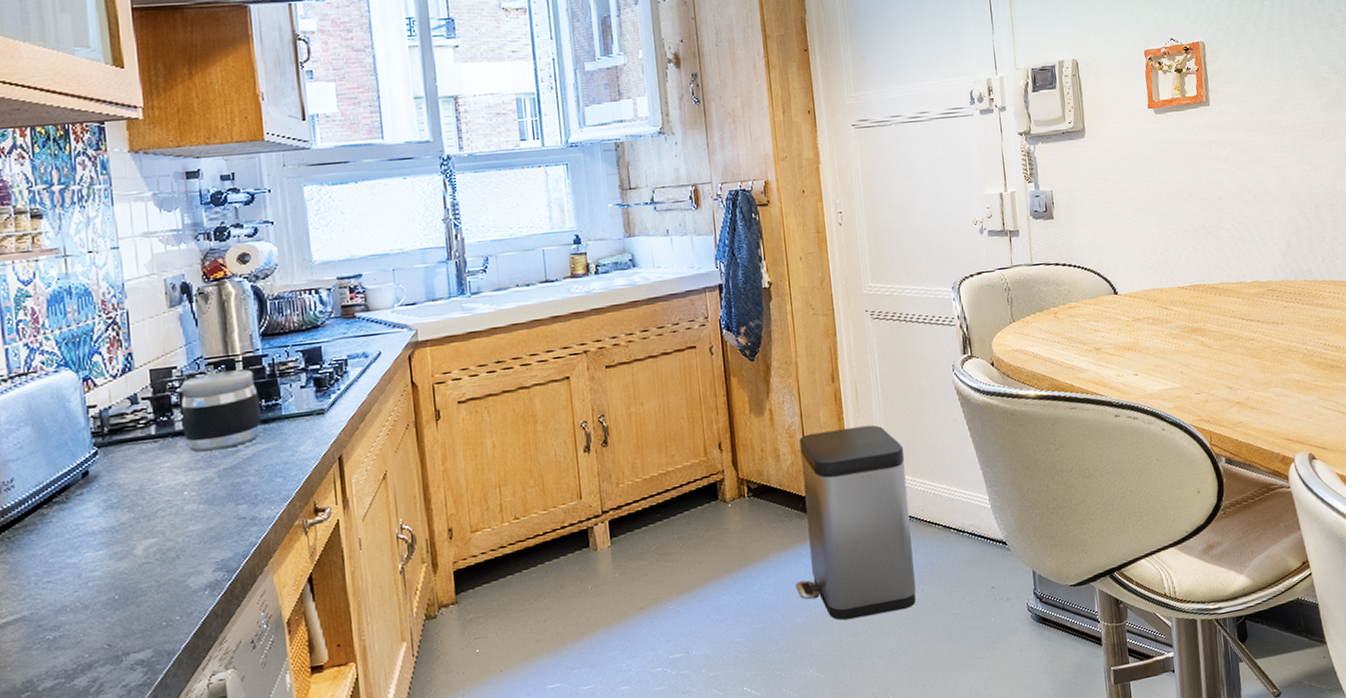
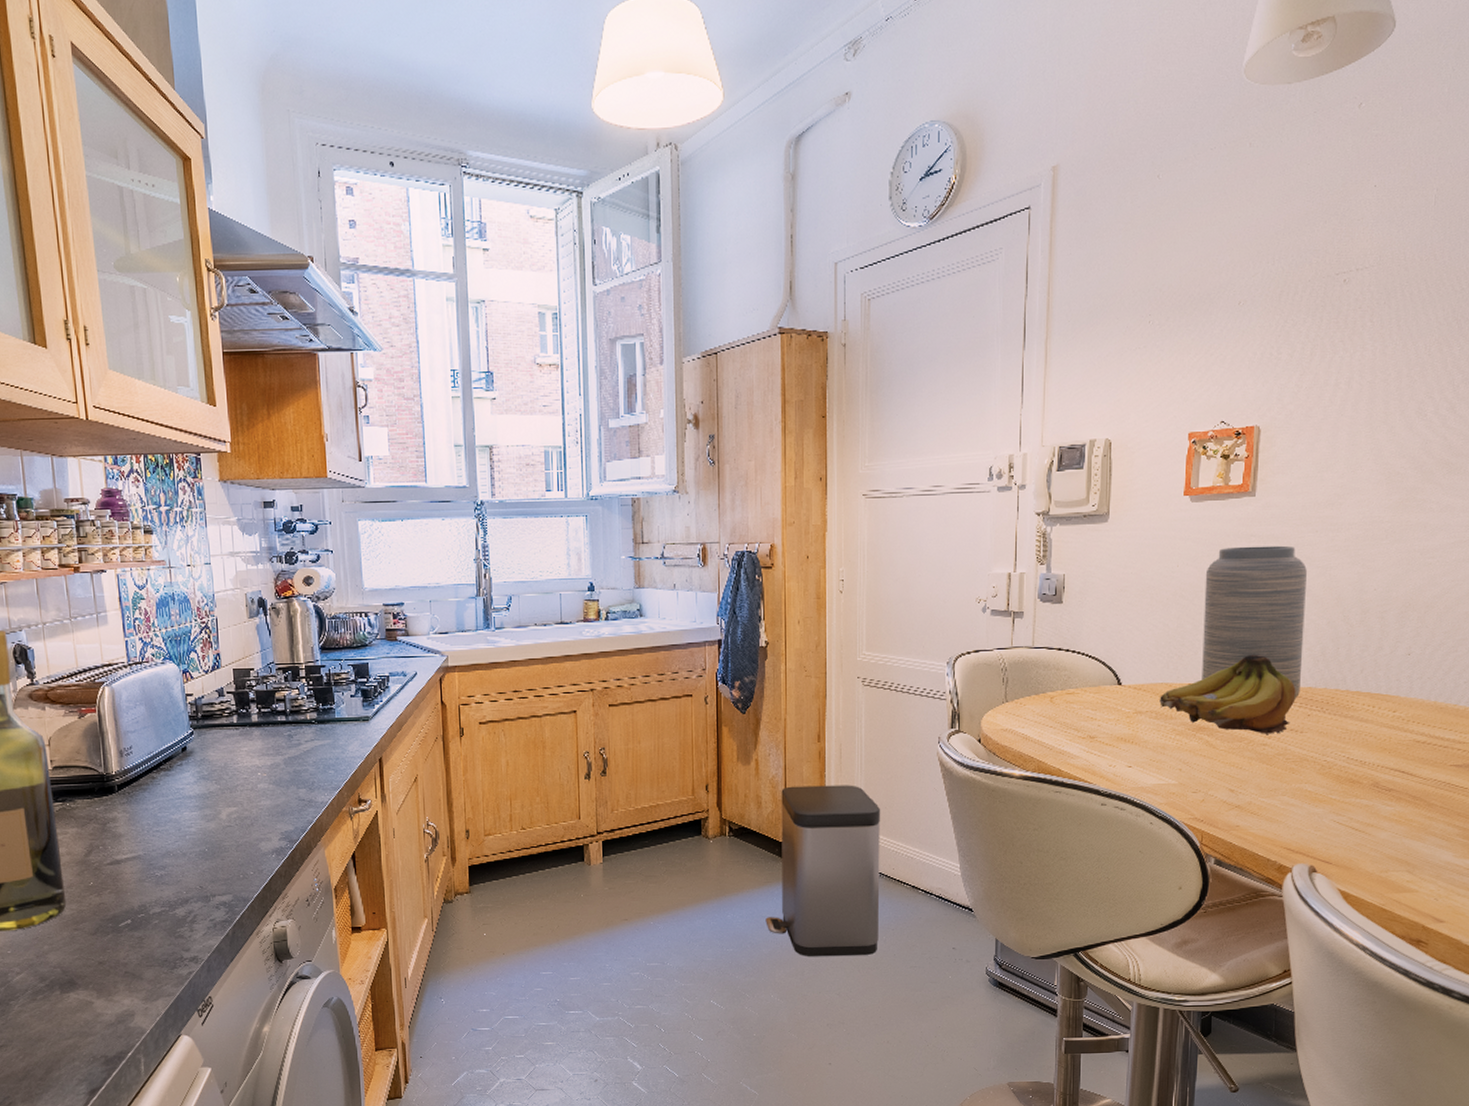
jar: present [180,369,262,452] -> none [256,676,319,742]
fruit: none [1154,253,1272,330] -> present [1159,654,1296,734]
vase: none [1177,149,1275,294] -> present [1202,545,1307,701]

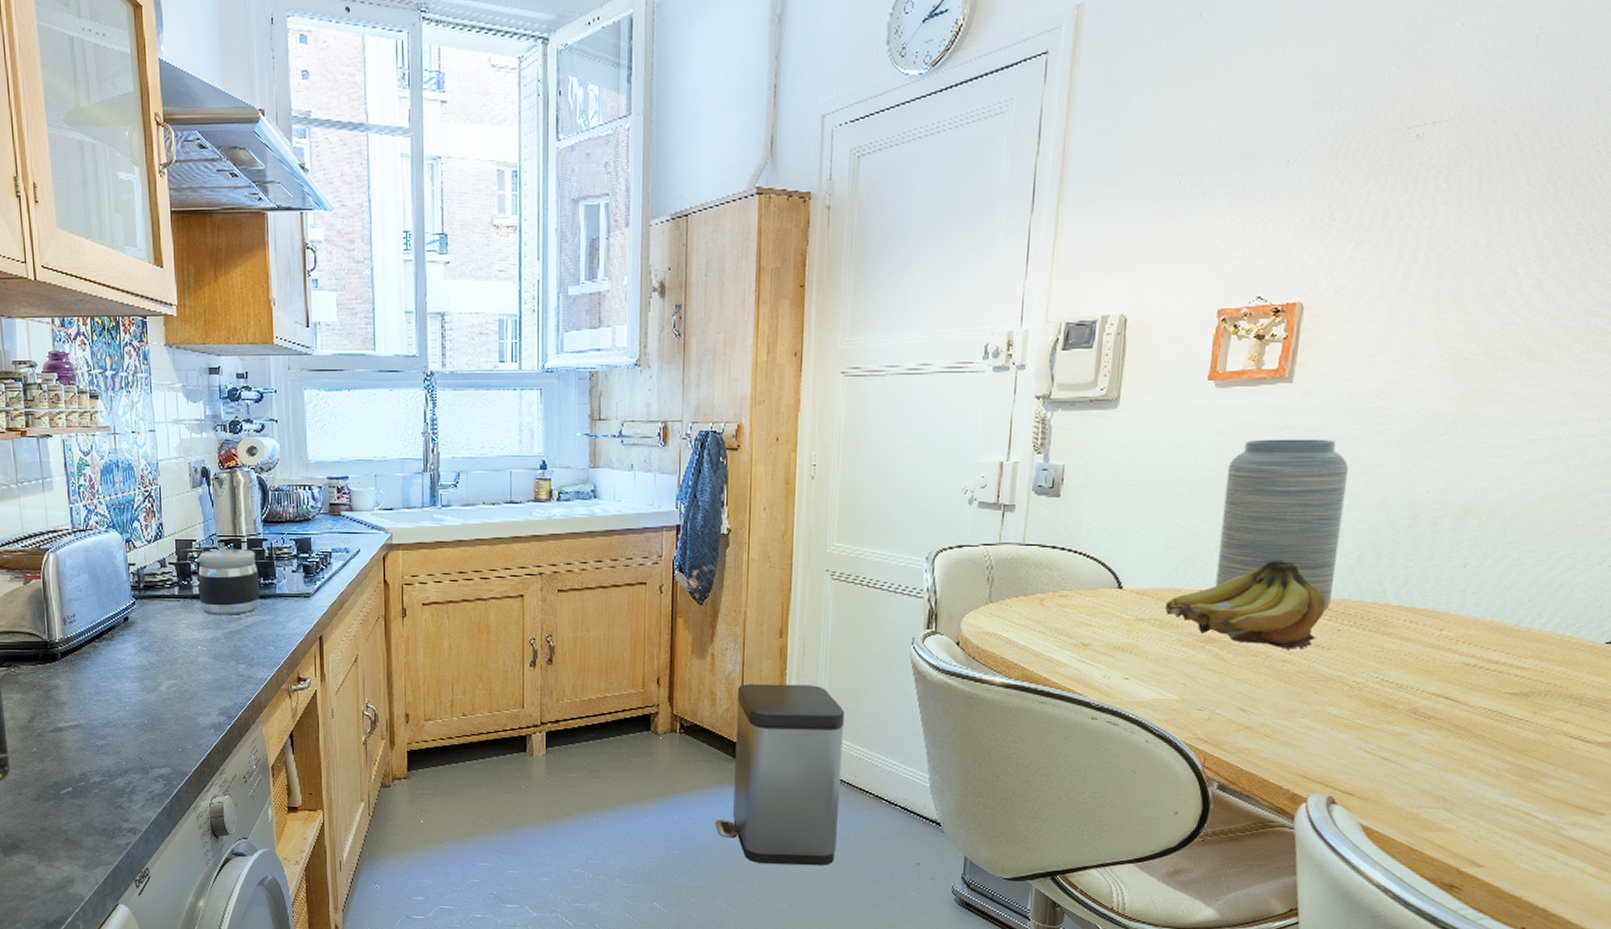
jar: none [256,676,319,742] -> present [198,549,260,615]

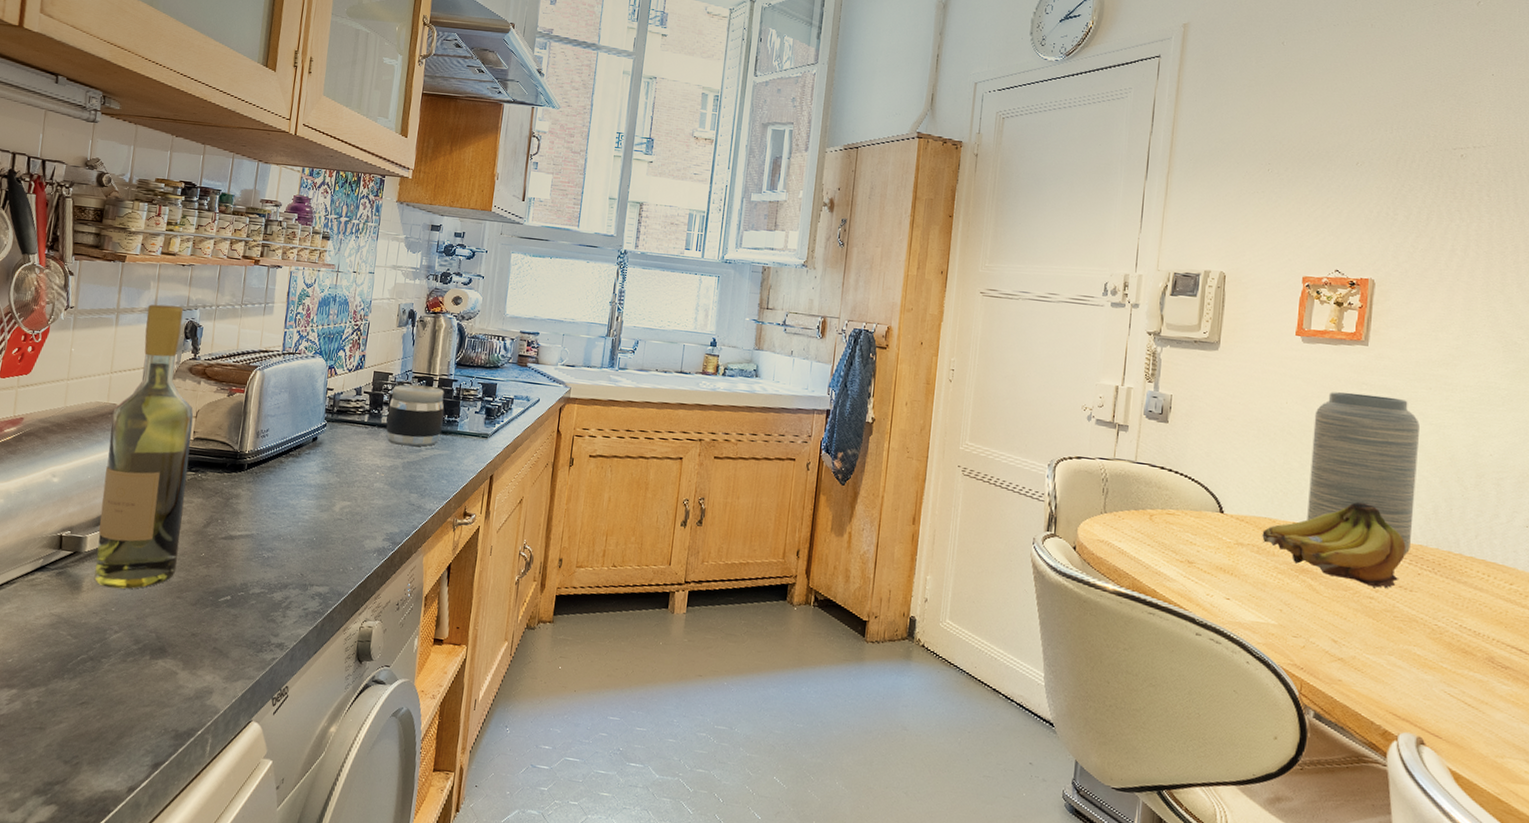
pedal bin: present [715,683,846,865] -> none [839,564,969,756]

